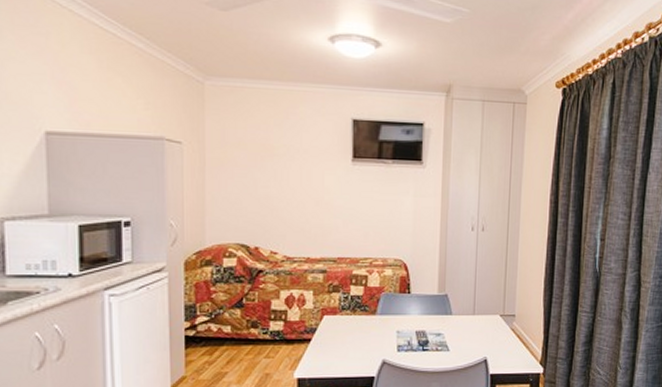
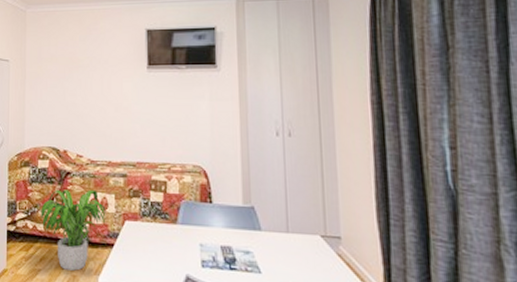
potted plant: none [227,287,303,369] -> present [41,189,106,271]

